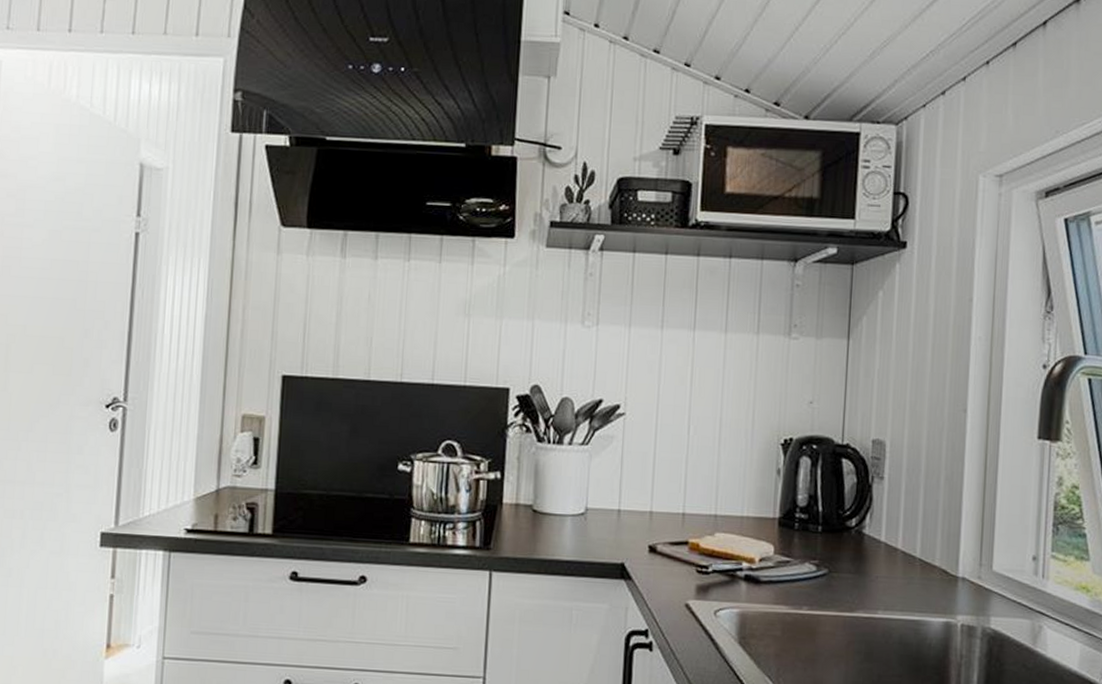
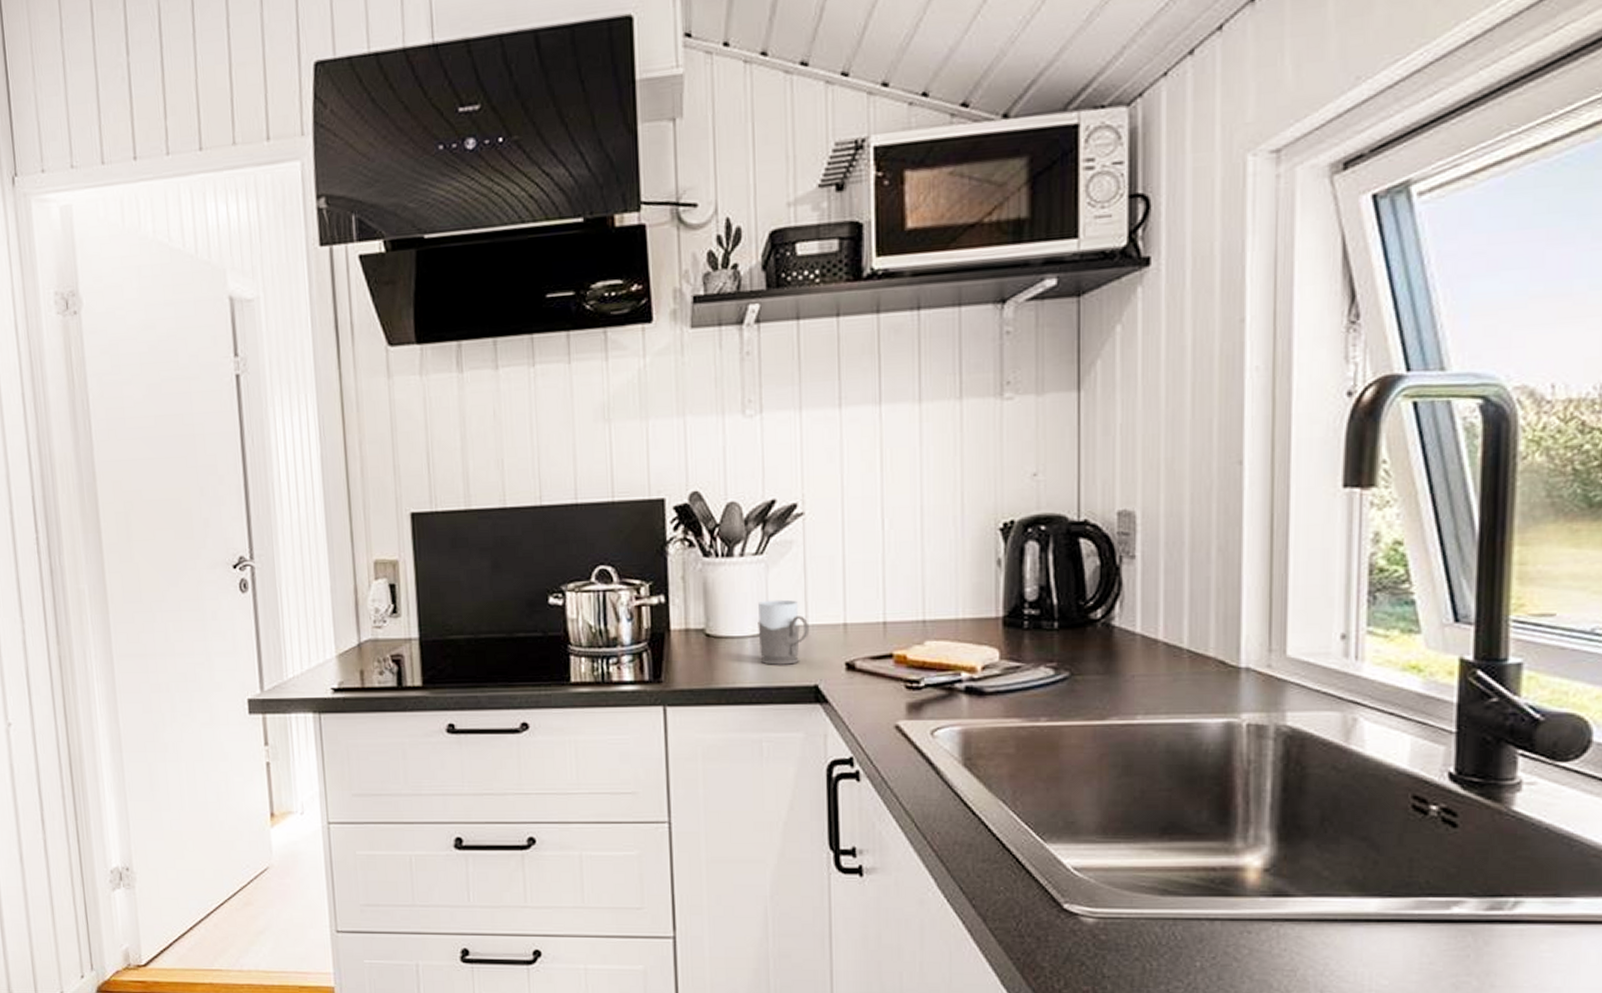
mug: none [577,485,621,543] -> present [757,599,808,665]

